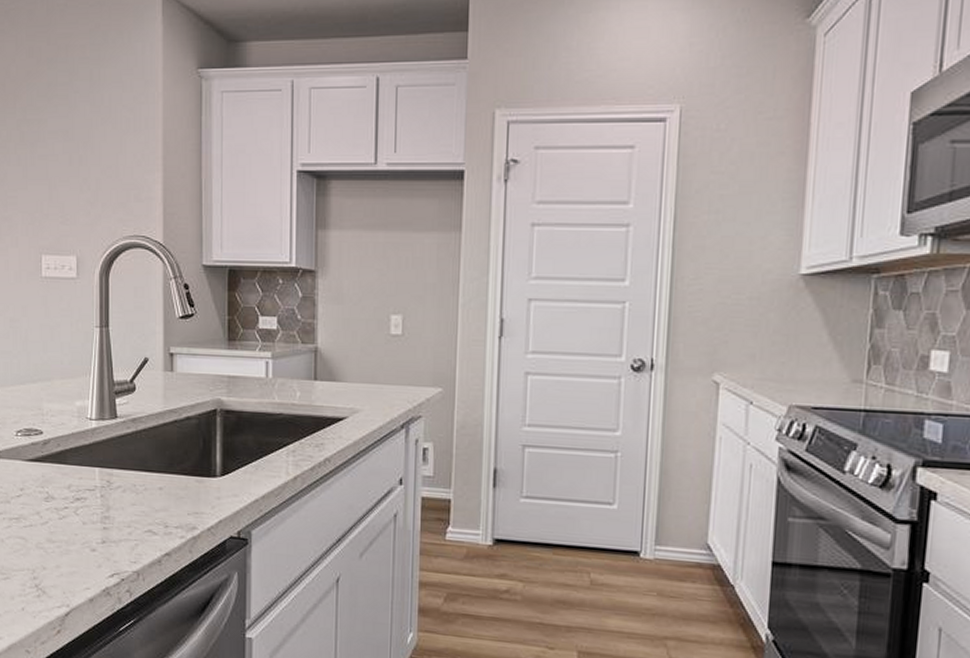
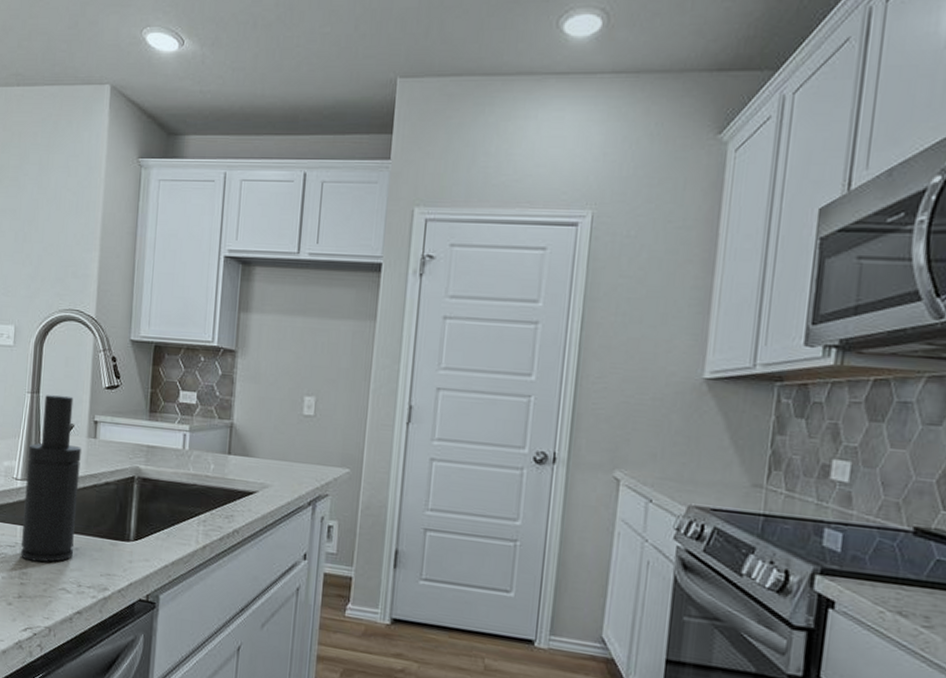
soap dispenser: none [101,327,158,505] -> present [21,394,81,563]

